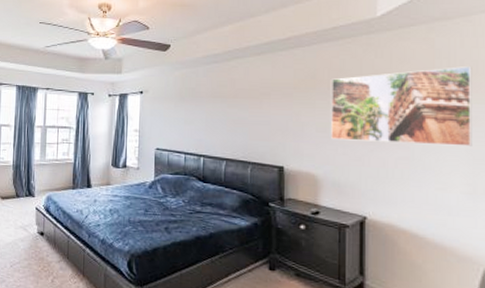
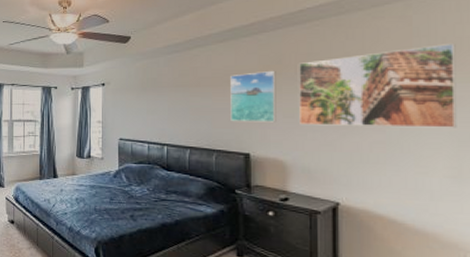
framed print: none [266,84,310,136] -> present [230,70,276,122]

